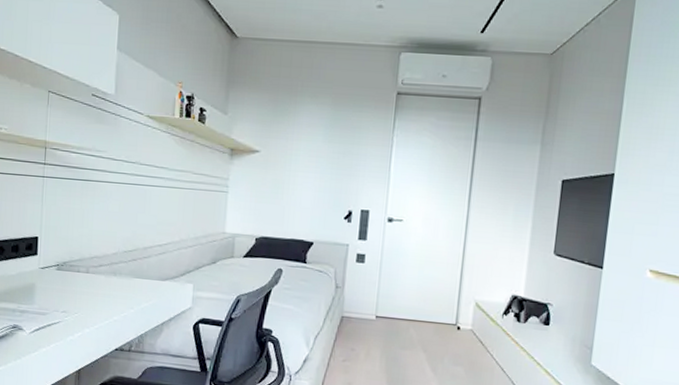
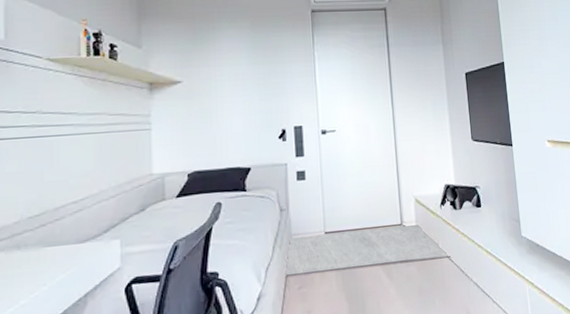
rug: none [333,314,504,368] -> present [286,224,451,276]

